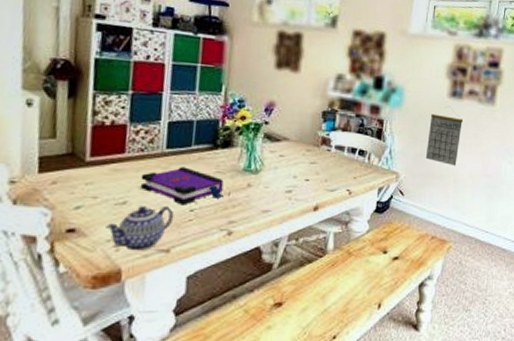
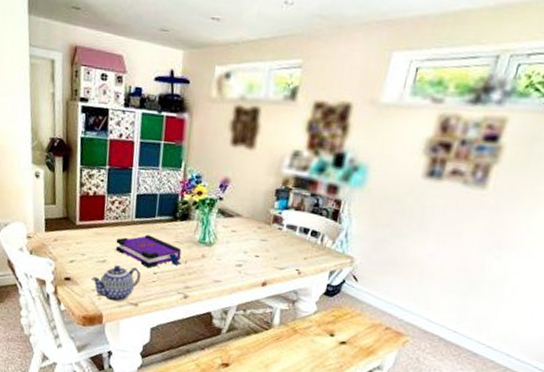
calendar: present [425,106,464,166] -> none [386,188,440,256]

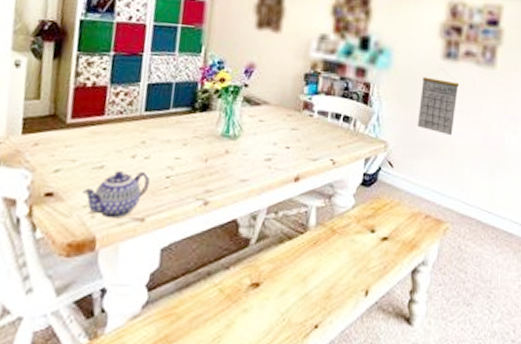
board game: present [115,234,182,268] -> none [117,130,201,172]
calendar: none [386,188,440,256] -> present [417,69,460,136]

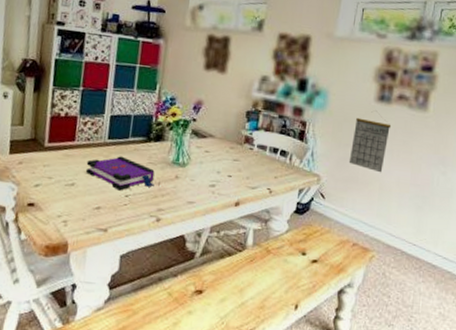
teapot: present [83,171,150,219] -> none [58,188,112,228]
board game: none [117,130,201,172] -> present [85,156,155,191]

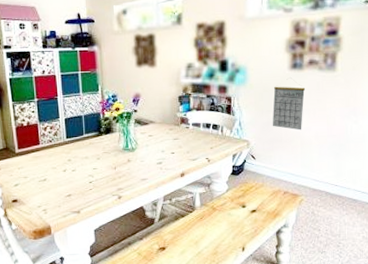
board game: present [85,156,155,191] -> none [53,151,111,179]

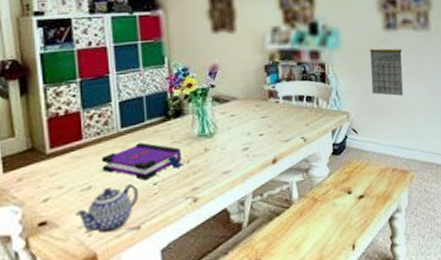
teapot: none [36,180,79,213] -> present [76,184,139,234]
board game: none [53,151,111,179] -> present [101,142,183,181]

